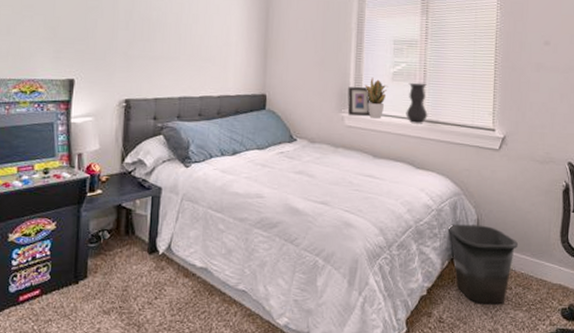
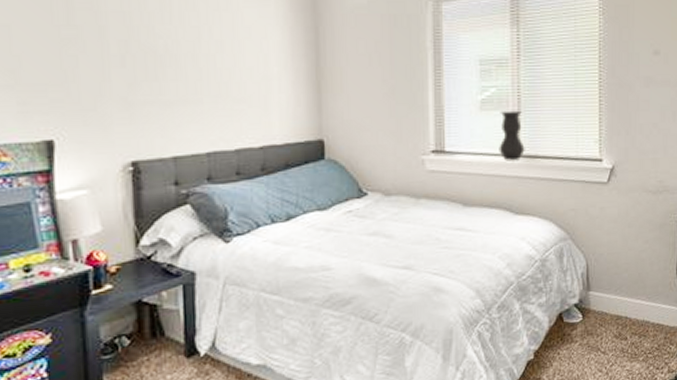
picture frame: present [347,87,371,117] -> none [427,121,457,158]
potted plant: present [365,78,388,119] -> none [447,109,476,159]
waste bin: present [447,224,519,304] -> none [554,271,633,360]

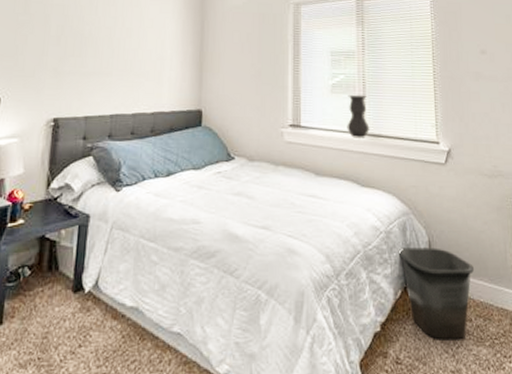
waste bin: none [554,271,633,360] -> present [398,247,475,339]

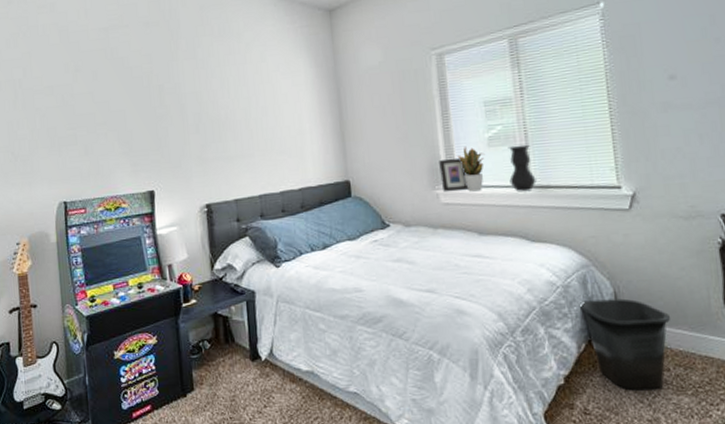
picture frame: none [286,100,311,132] -> present [439,159,469,193]
potted plant: none [303,90,328,133] -> present [457,147,485,192]

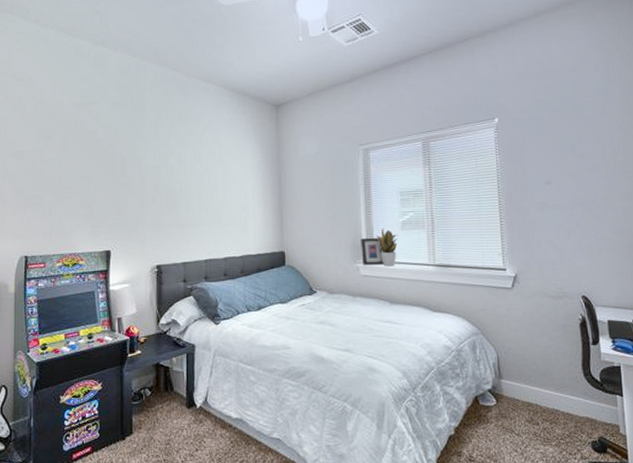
vase: present [508,144,536,193] -> none [417,229,439,270]
waste bin: present [579,298,671,390] -> none [469,362,541,440]

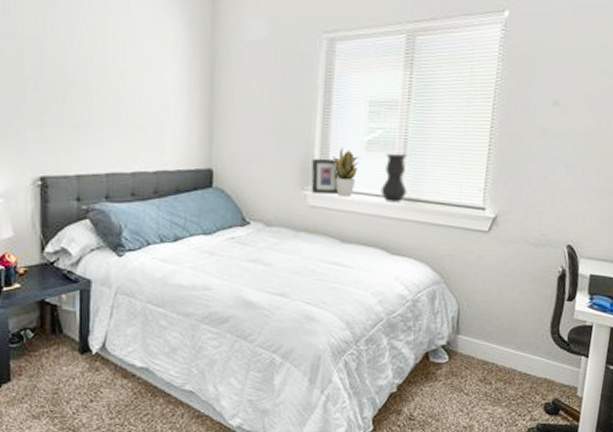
vase: none [417,229,439,270] -> present [380,153,407,204]

